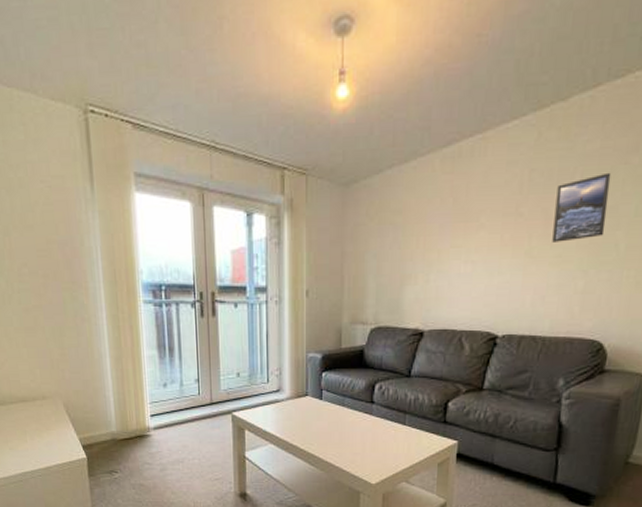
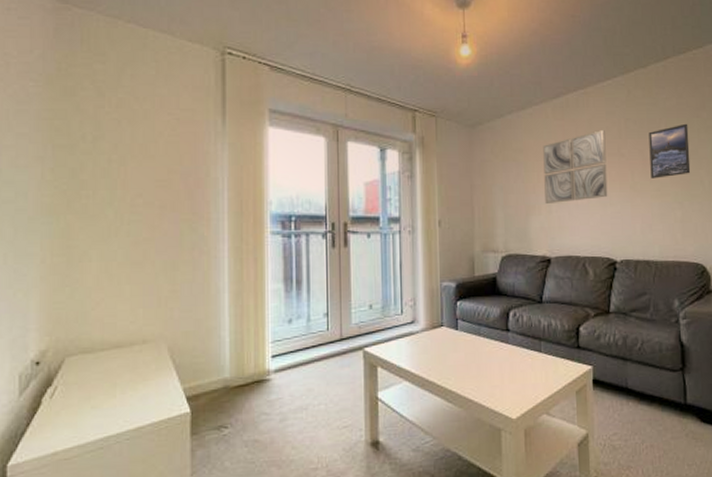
wall art: none [423,185,503,273] -> present [543,130,608,205]

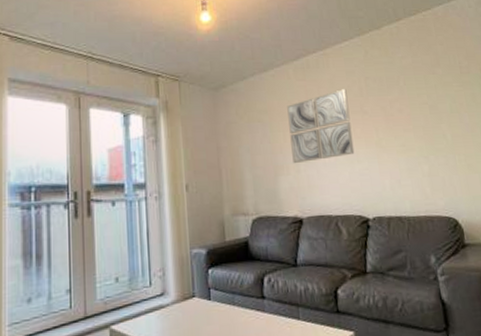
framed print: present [649,123,691,179] -> none [388,80,433,134]

